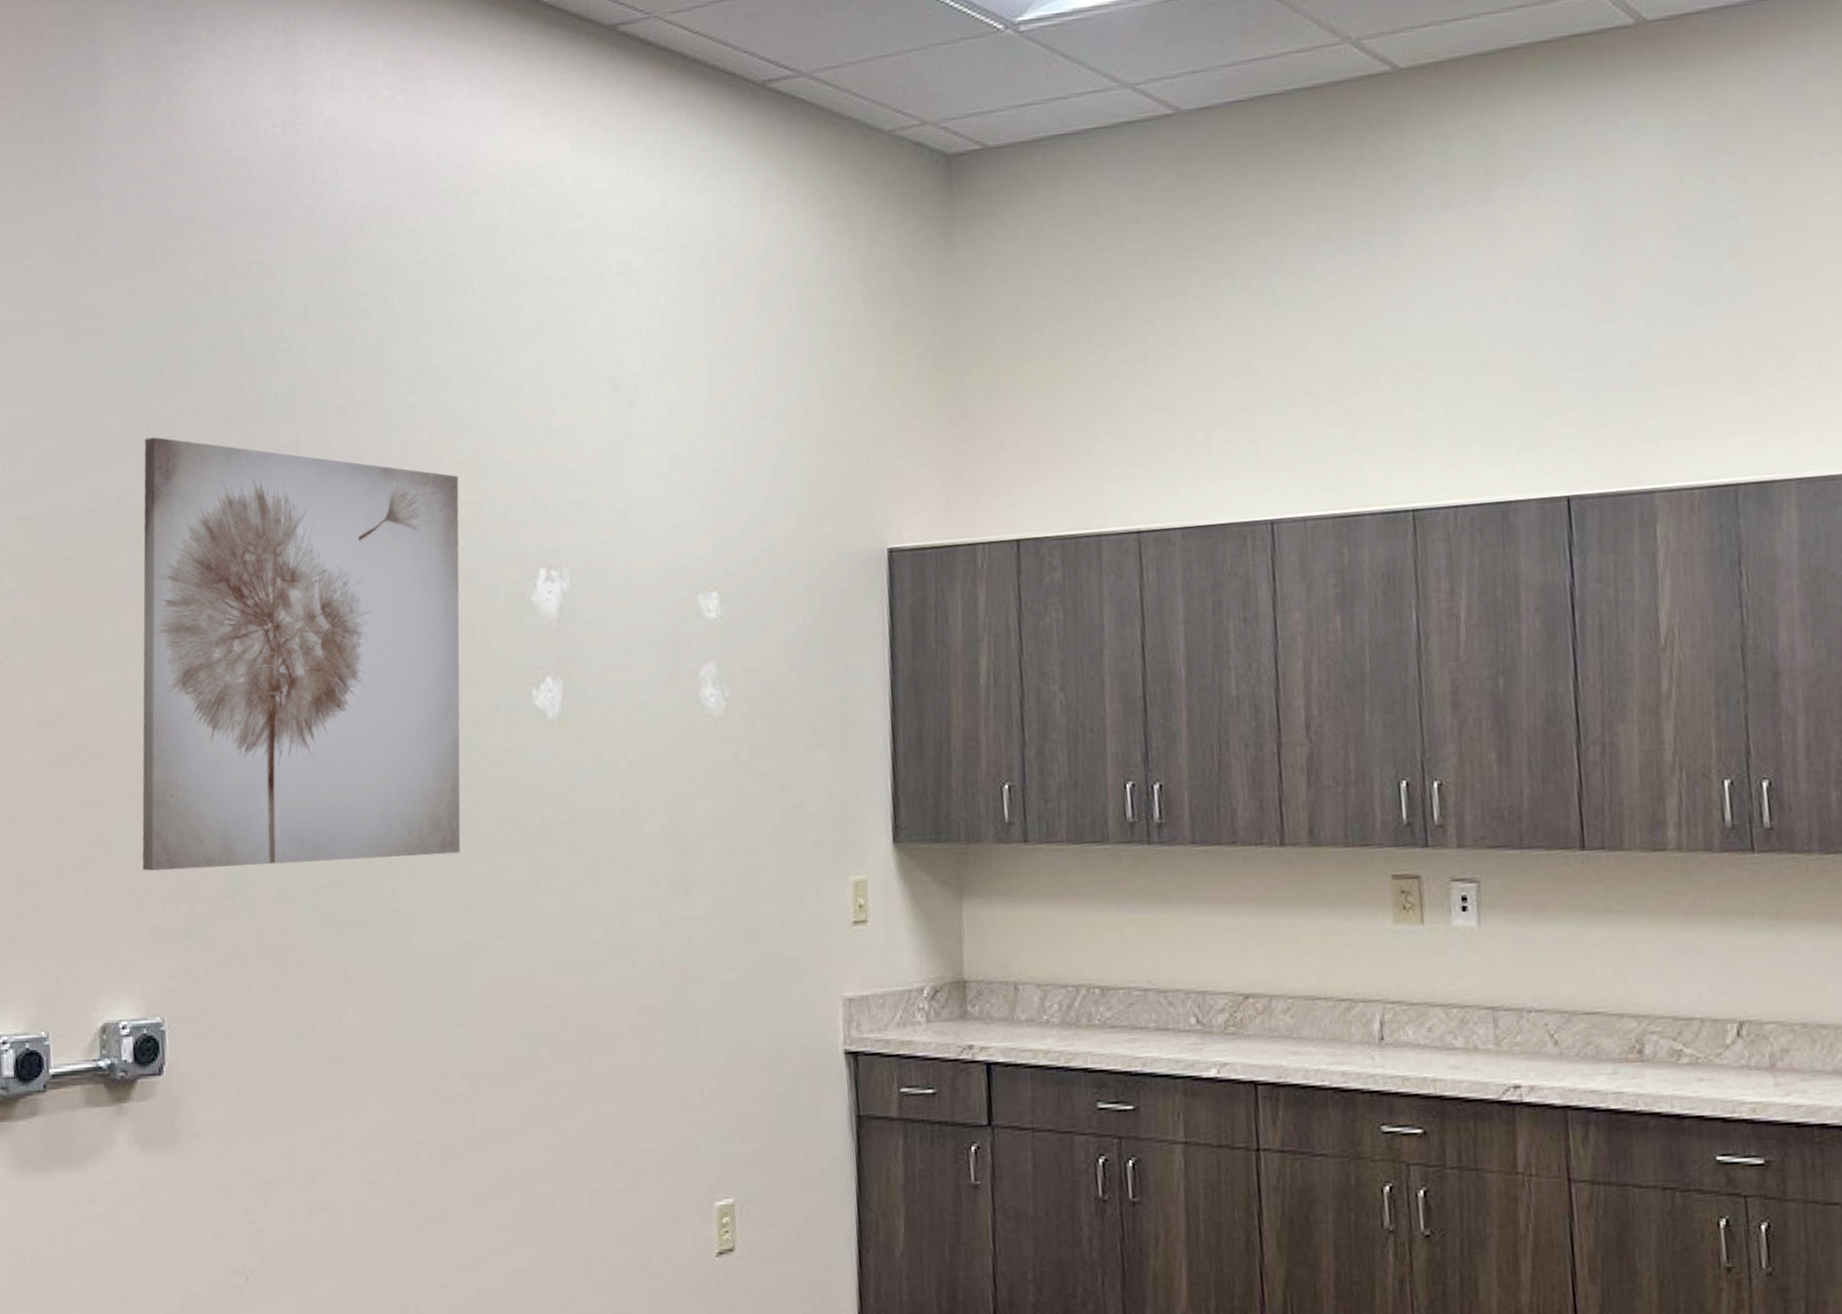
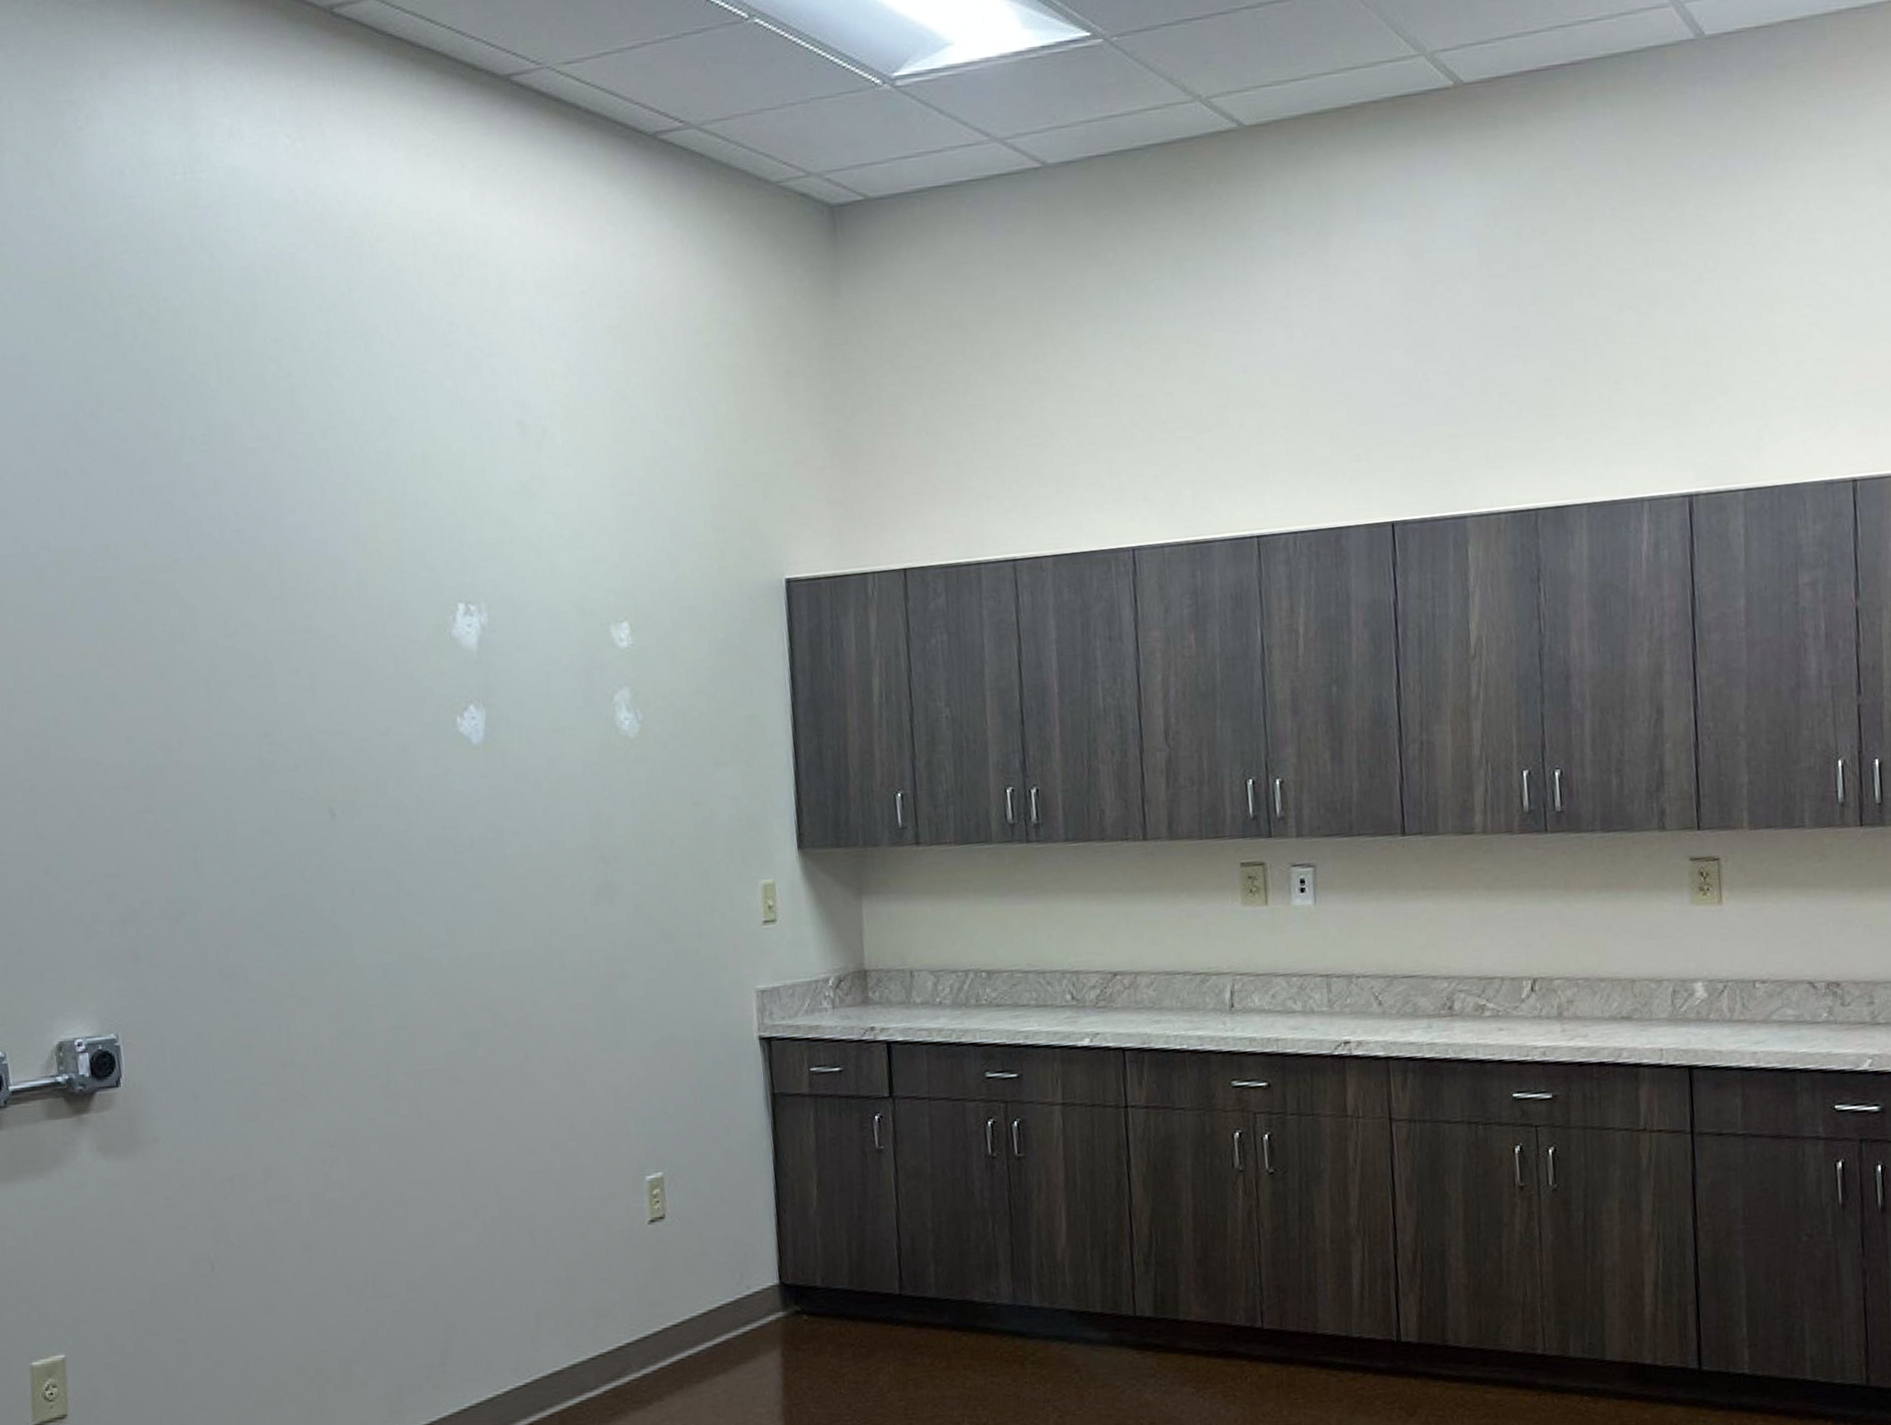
wall art: present [142,437,461,871] -> none [63,482,395,898]

